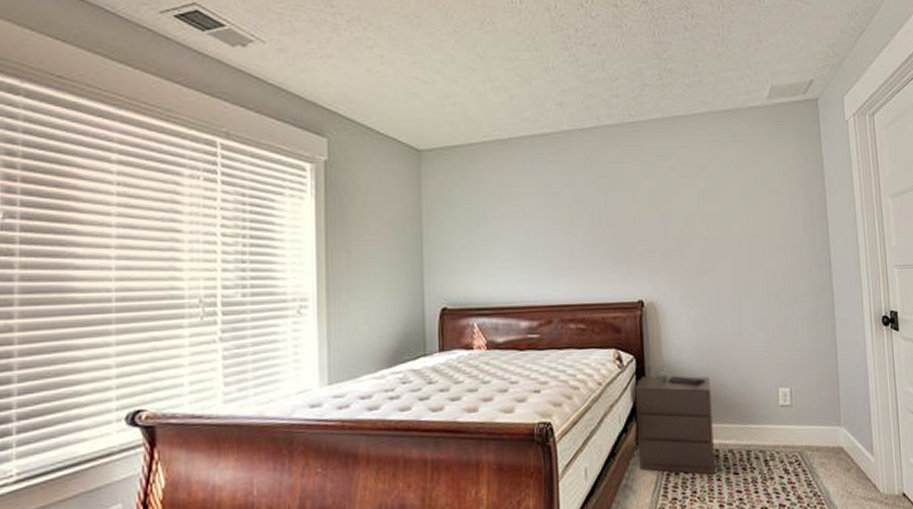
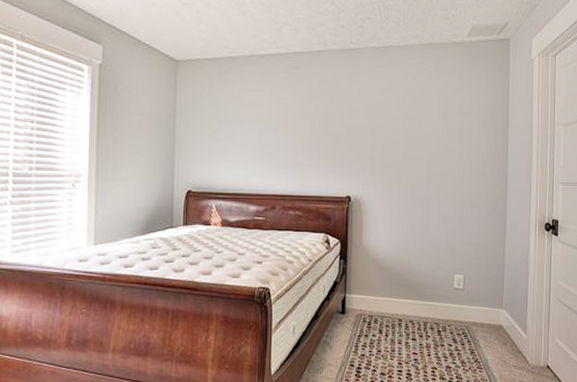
nightstand: present [635,366,715,475] -> none [336,250,400,338]

